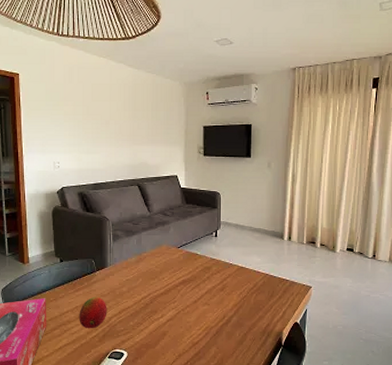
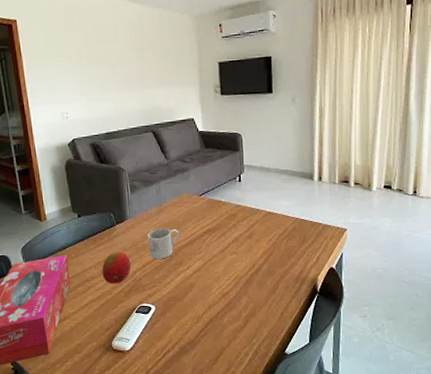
mug: none [126,276,155,307] -> present [147,227,179,260]

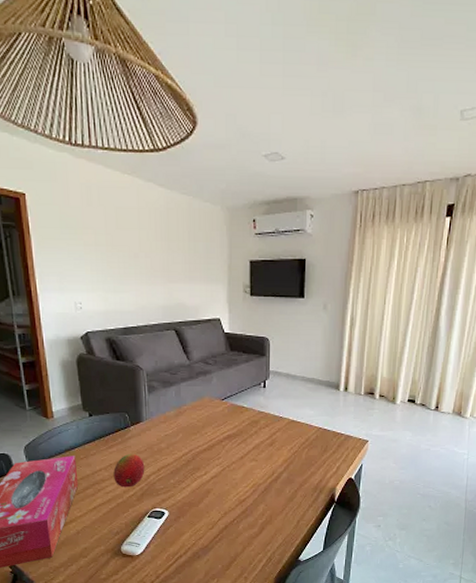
mug: present [147,227,179,260] -> none [164,431,197,464]

